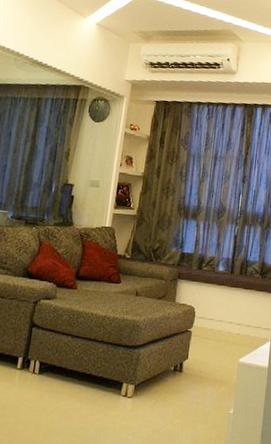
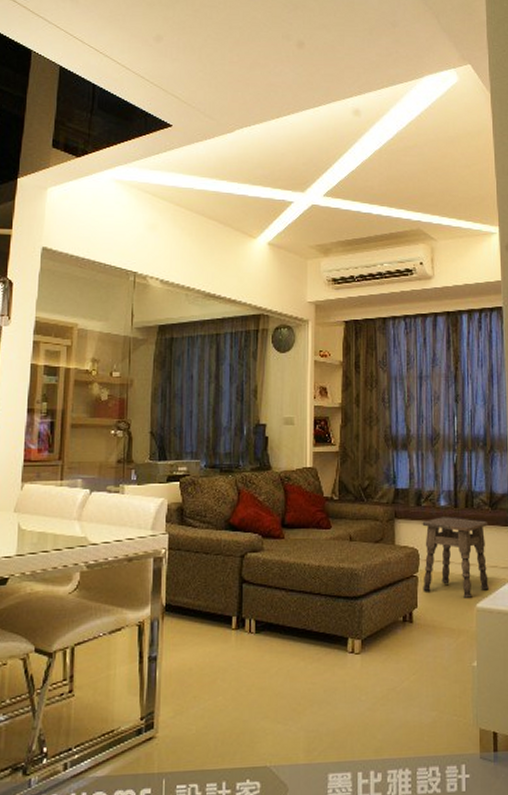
side table: none [194,280,258,355] -> present [422,517,489,599]

